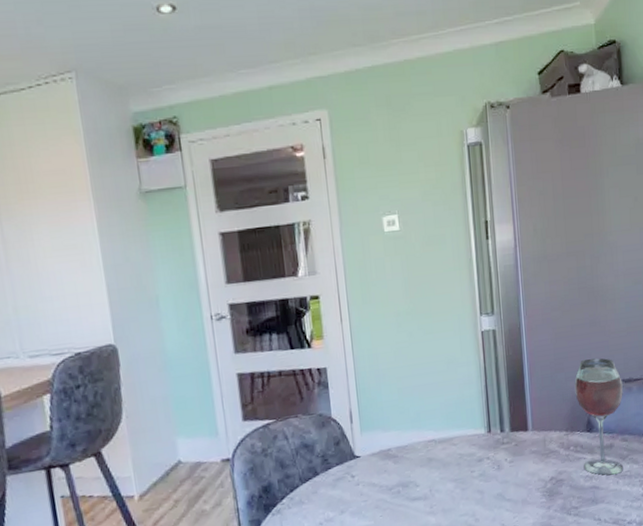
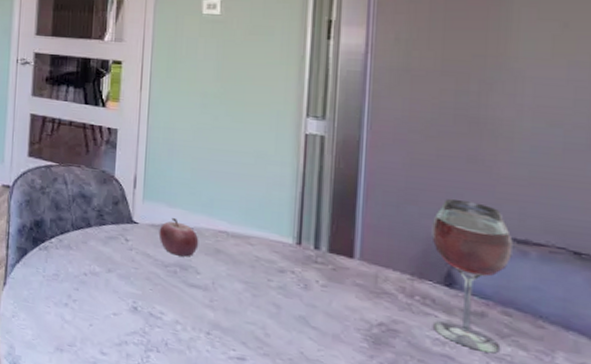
fruit: none [379,441,414,477] -> present [158,218,199,257]

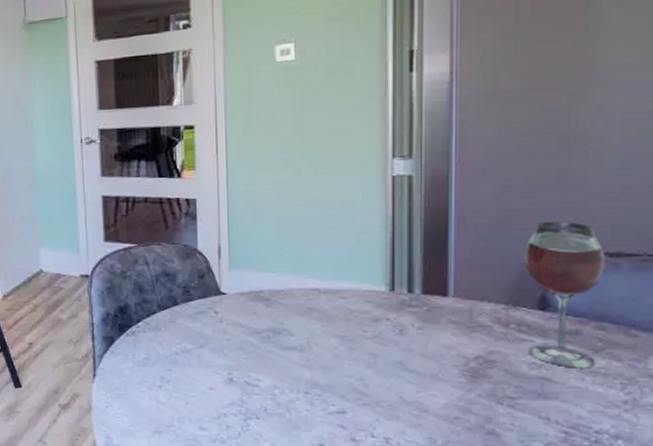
fruit: present [158,218,199,257] -> none [248,283,291,320]

